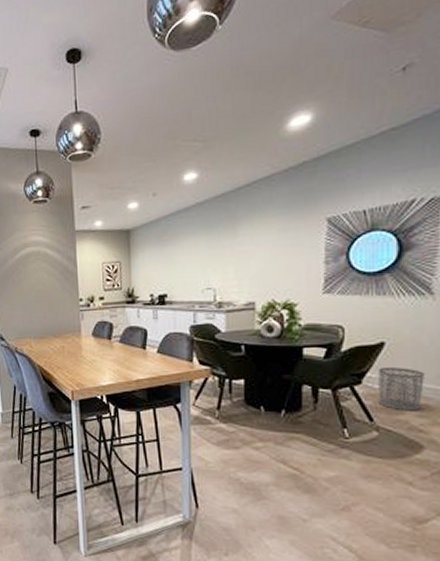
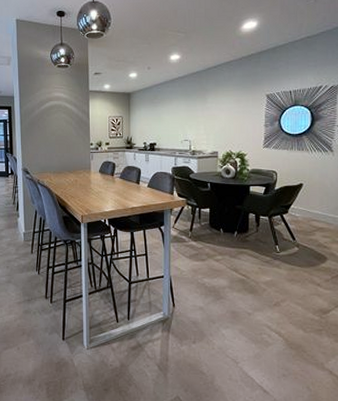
waste bin: present [378,368,424,411] -> none [299,202,327,233]

